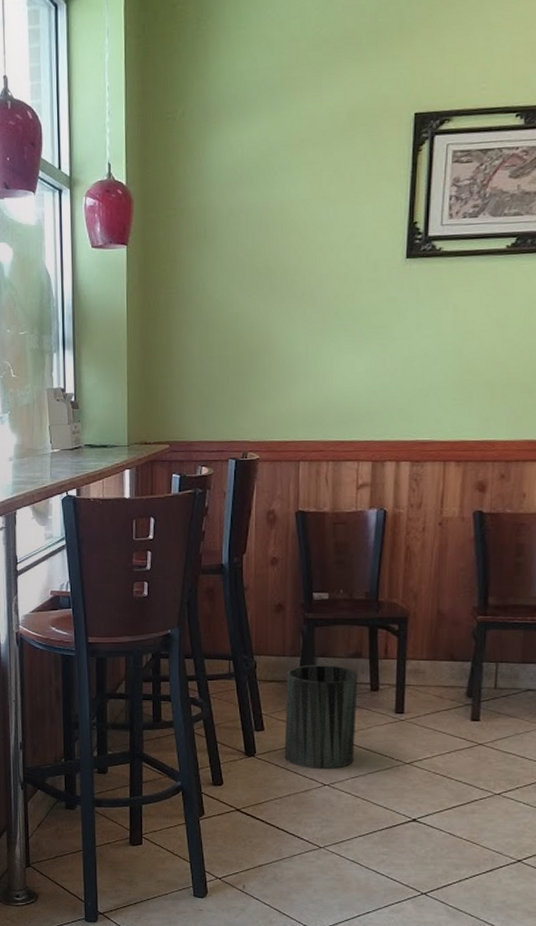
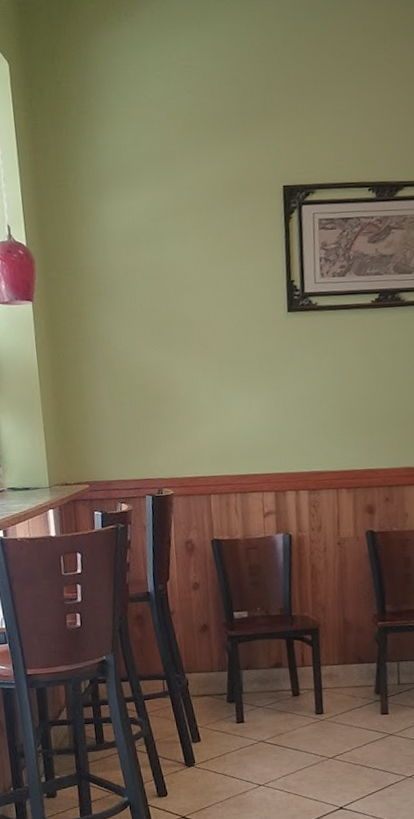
trash can: present [284,665,358,770] -> none [216,676,284,772]

